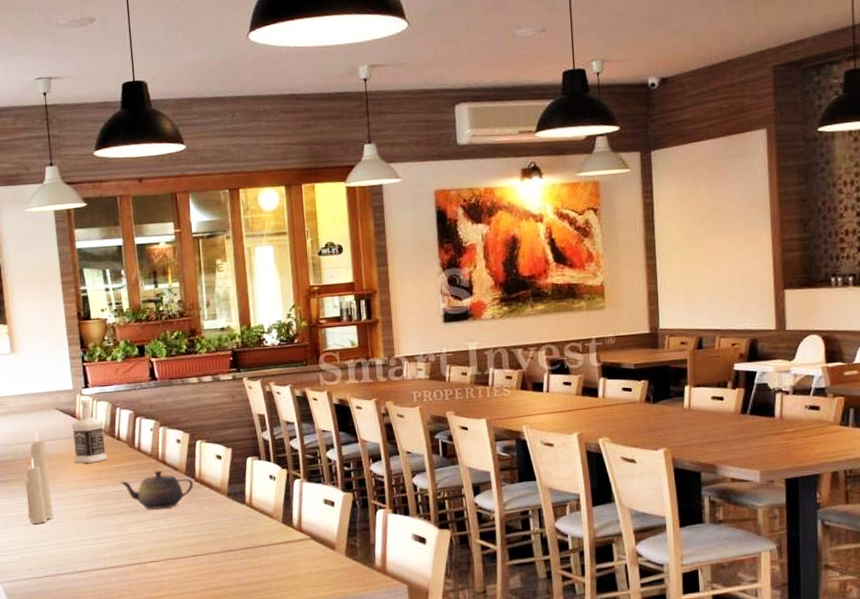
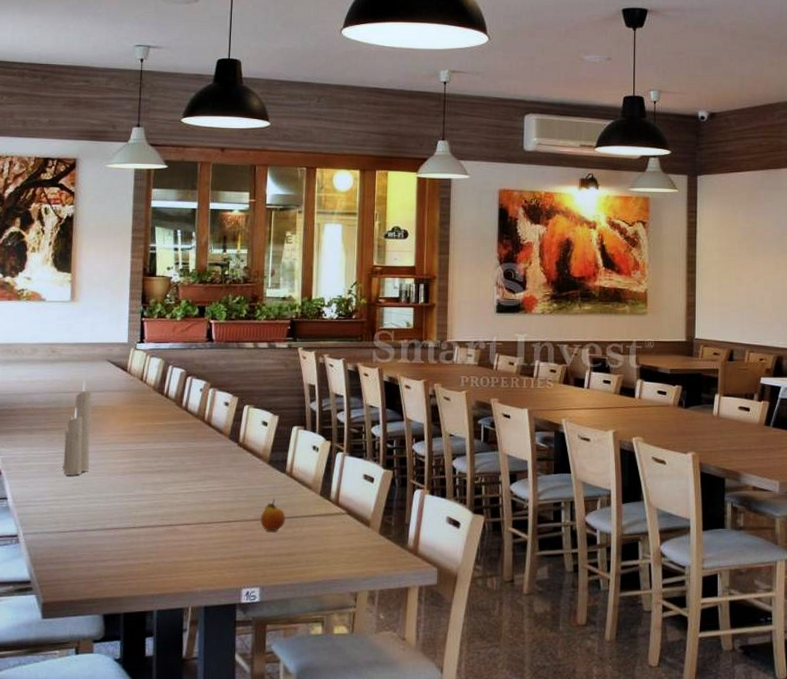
bottle: present [71,400,107,464] -> none [119,354,154,418]
teapot: present [120,470,194,509] -> none [162,432,237,471]
fruit: none [226,529,251,562] -> present [261,498,285,532]

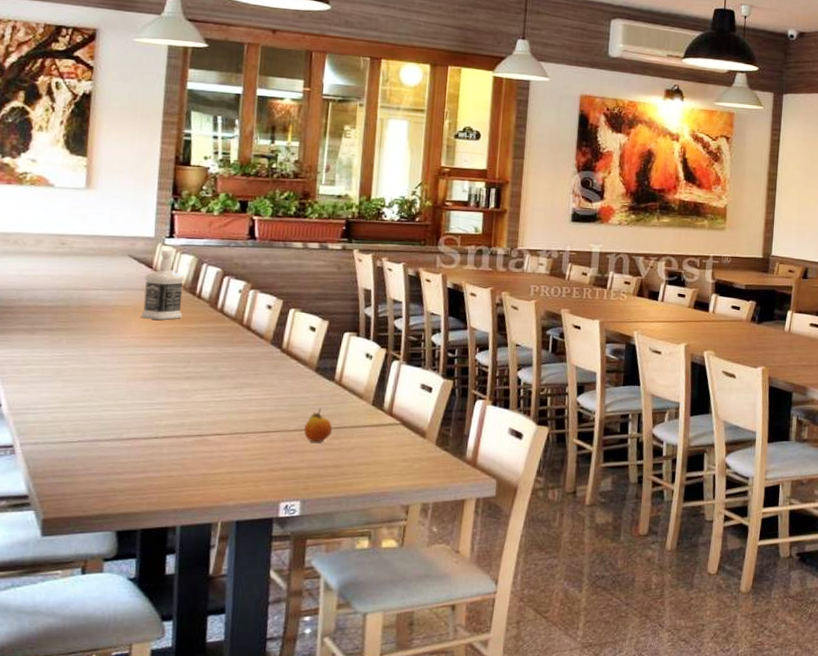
candle: present [62,380,92,475] -> none [71,276,110,381]
bottle: none [119,354,154,418] -> present [141,250,184,320]

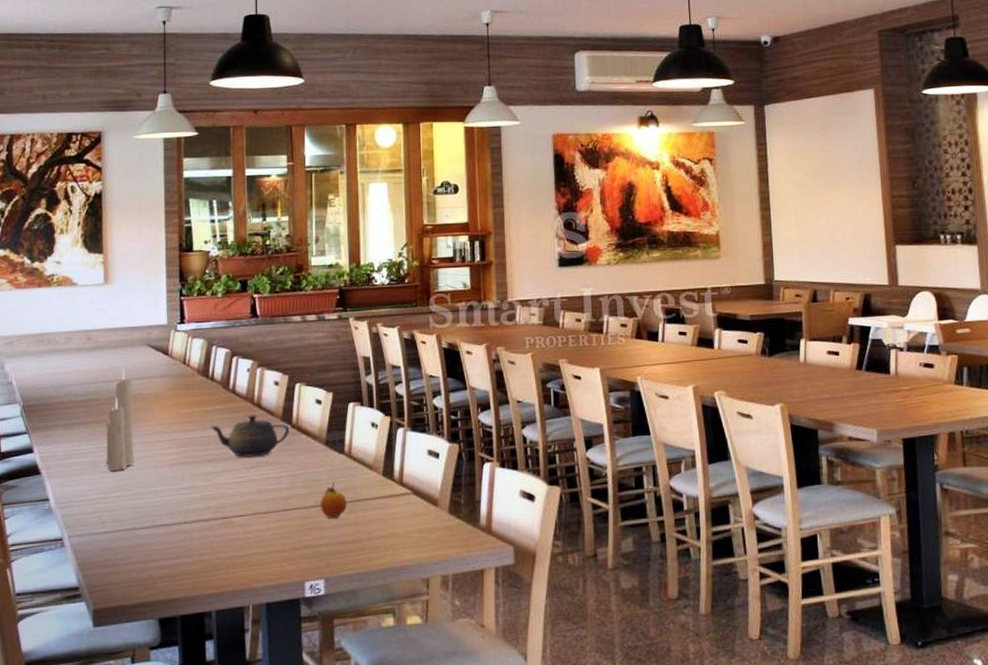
candle: none [71,276,110,381] -> present [106,367,135,471]
bottle: present [141,250,184,320] -> none [162,336,198,405]
teapot: none [192,336,280,378] -> present [210,415,290,457]

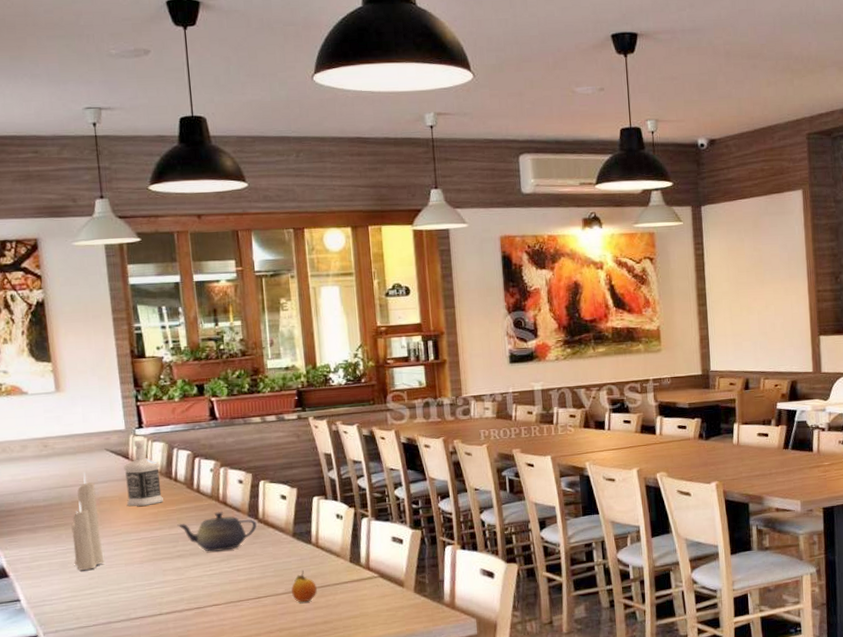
bottle: none [162,336,198,405] -> present [124,440,163,506]

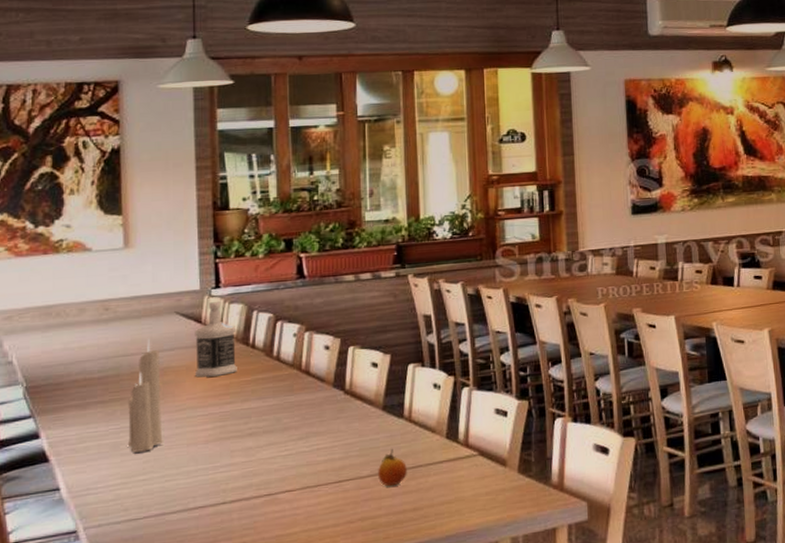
teapot: present [177,512,257,552] -> none [251,382,343,429]

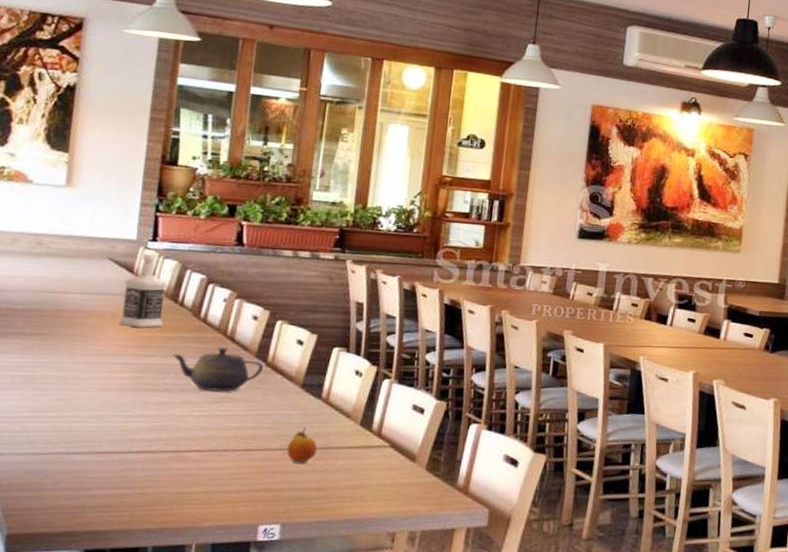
candle: present [128,338,163,453] -> none [42,279,87,390]
teapot: none [251,382,343,429] -> present [172,347,264,392]

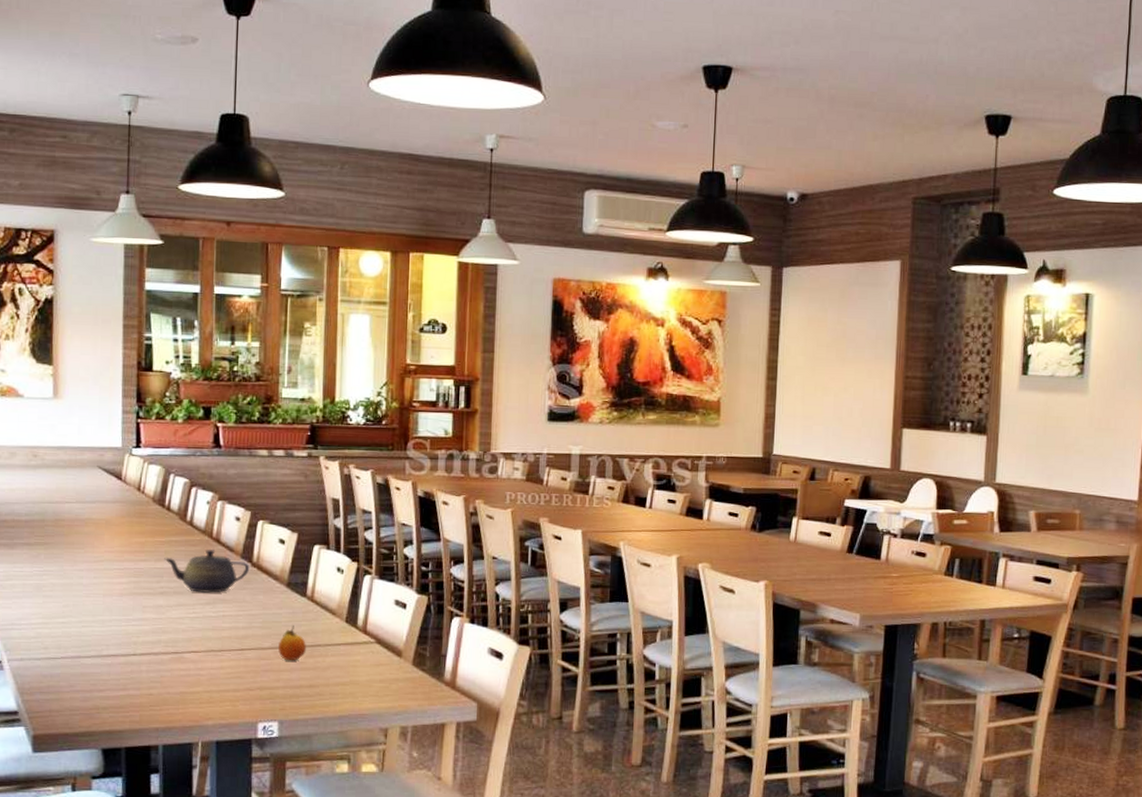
bottle: present [119,254,167,328] -> none [114,461,153,533]

